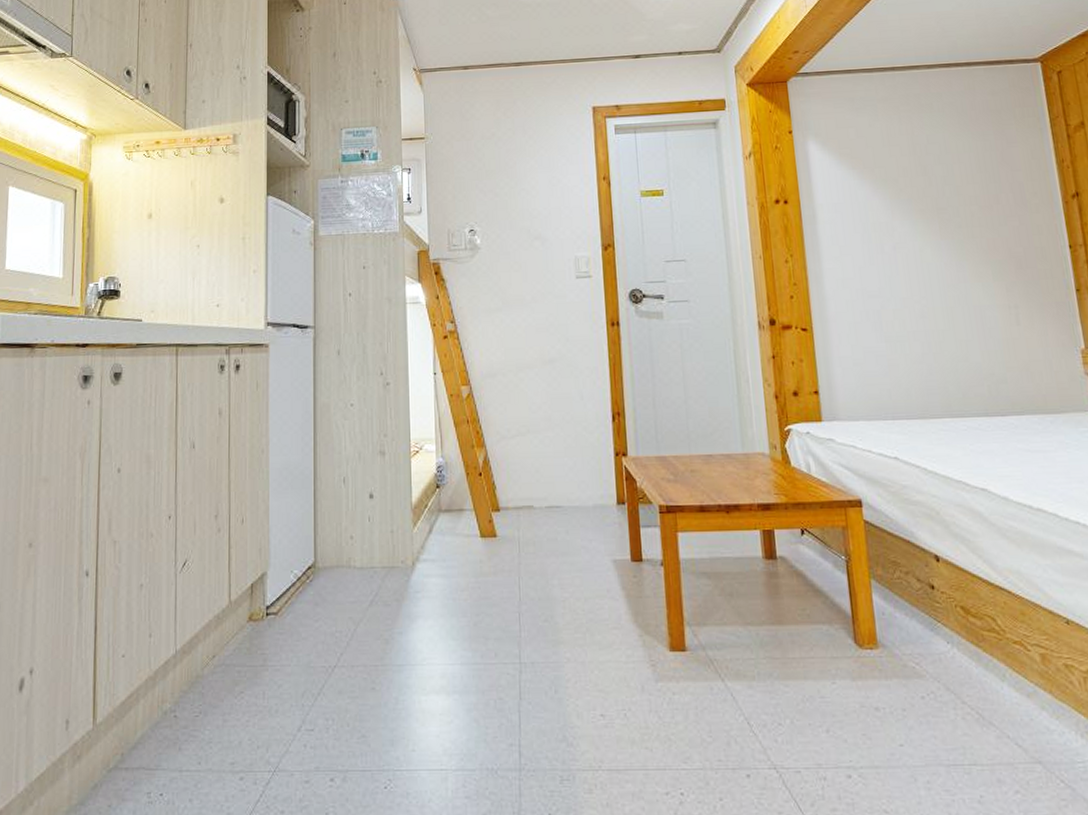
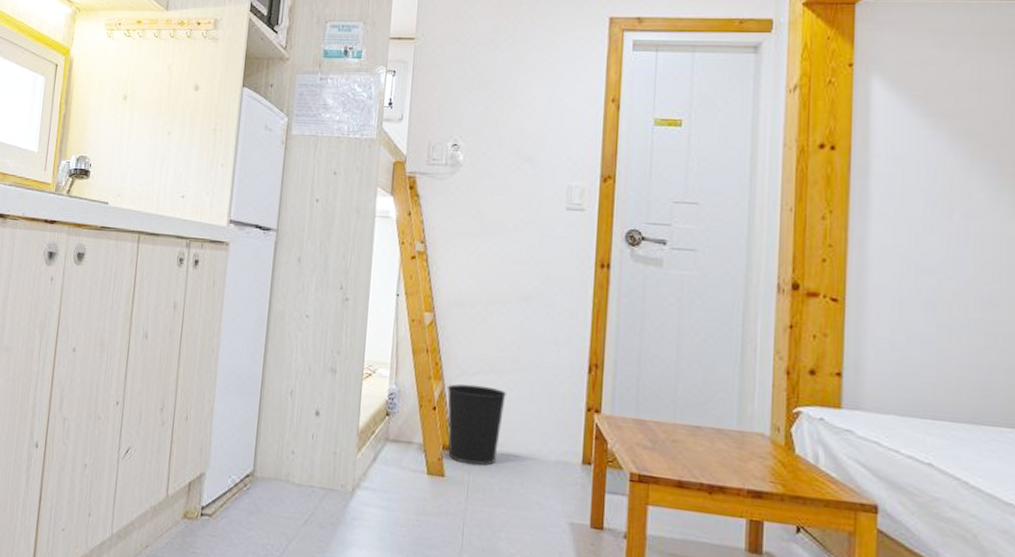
wastebasket: none [489,446,543,522] -> present [446,383,506,466]

